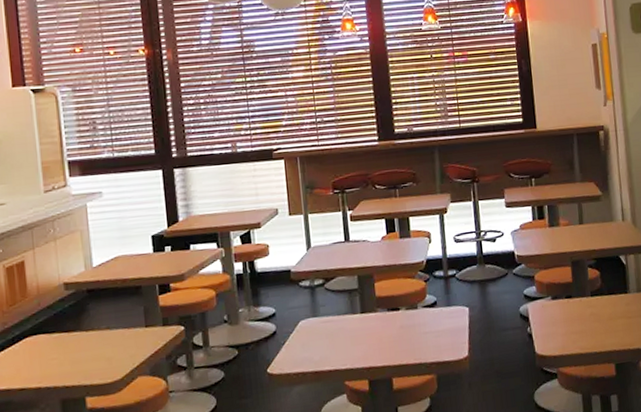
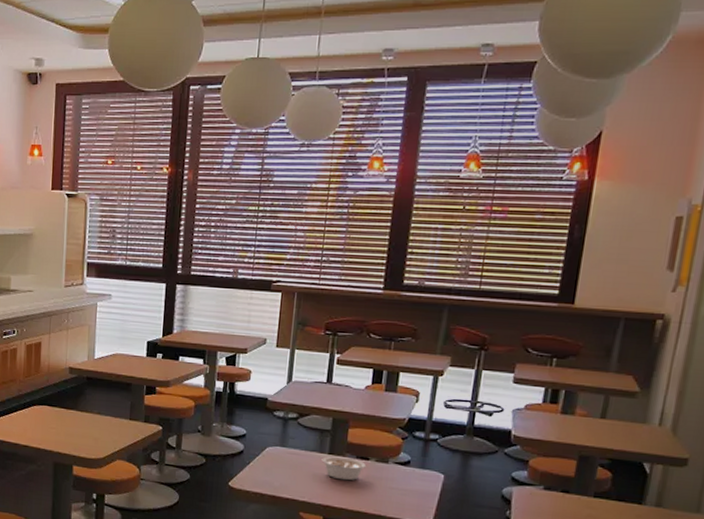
legume: none [355,312,399,338] -> present [321,456,367,481]

